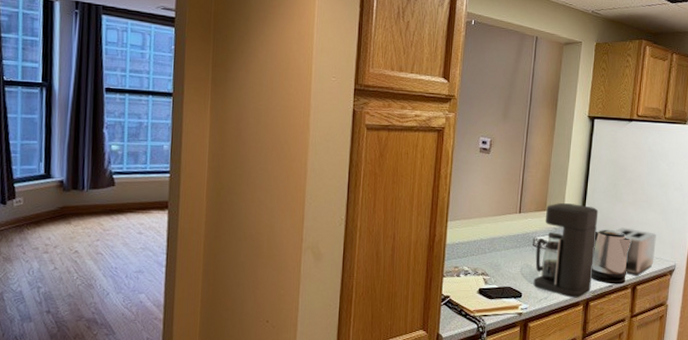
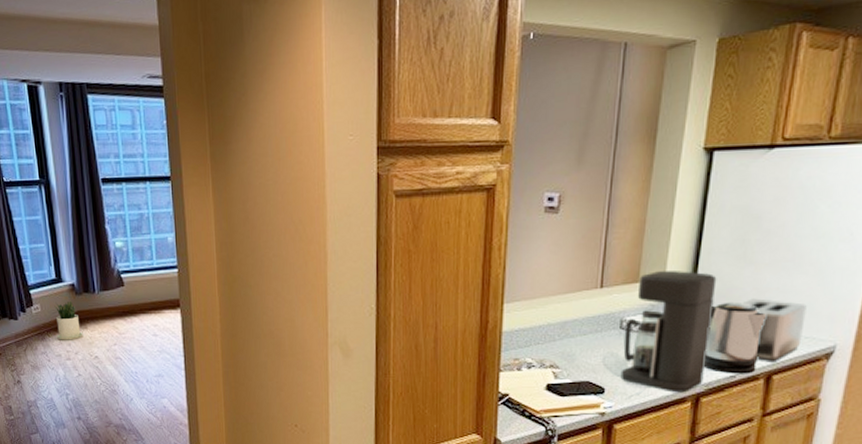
planter: none [36,196,66,234] -> present [54,300,83,340]

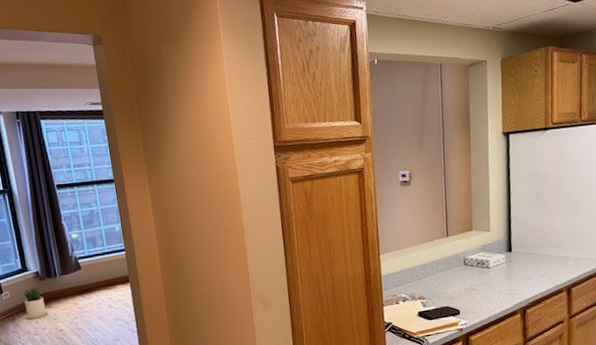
coffee maker: present [620,271,717,393] -> none [467,219,526,309]
kettle: present [703,302,766,374] -> none [524,238,560,291]
toaster: present [741,298,807,364] -> none [543,234,586,280]

